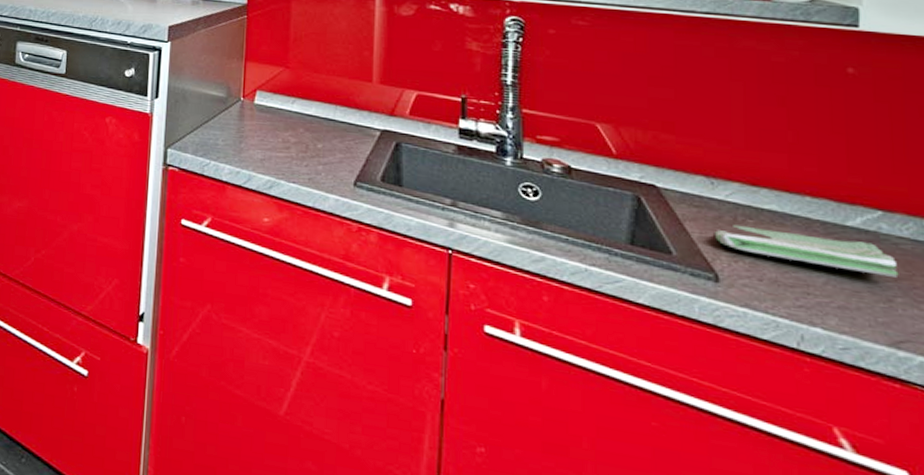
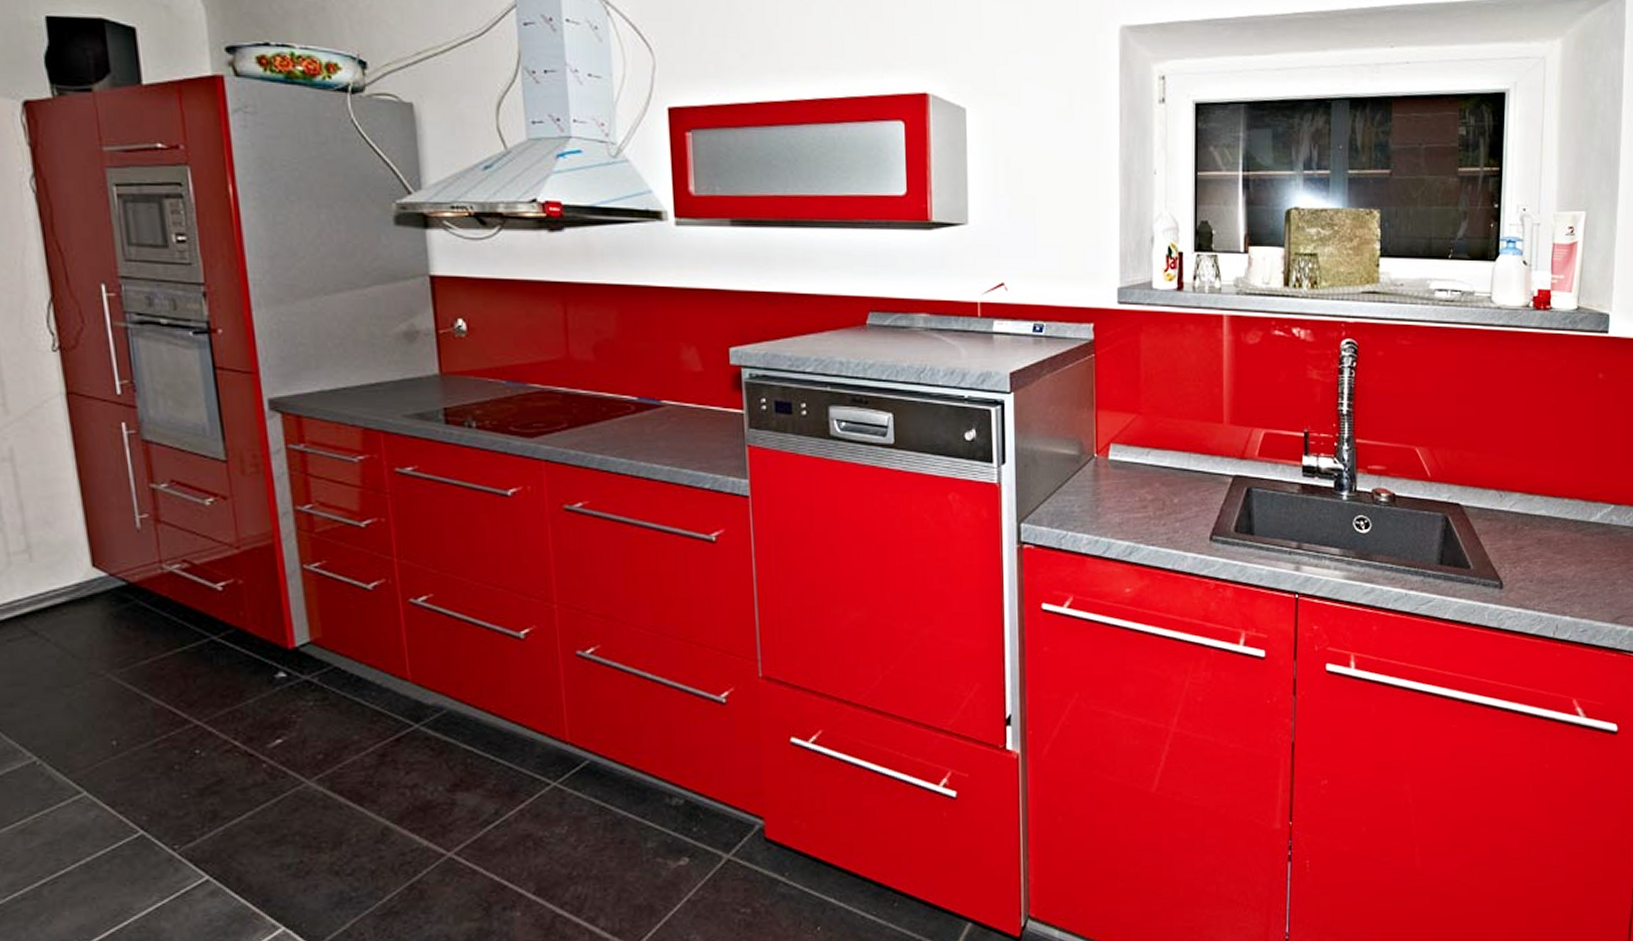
dish towel: present [715,224,899,277] -> none [1501,532,1621,563]

